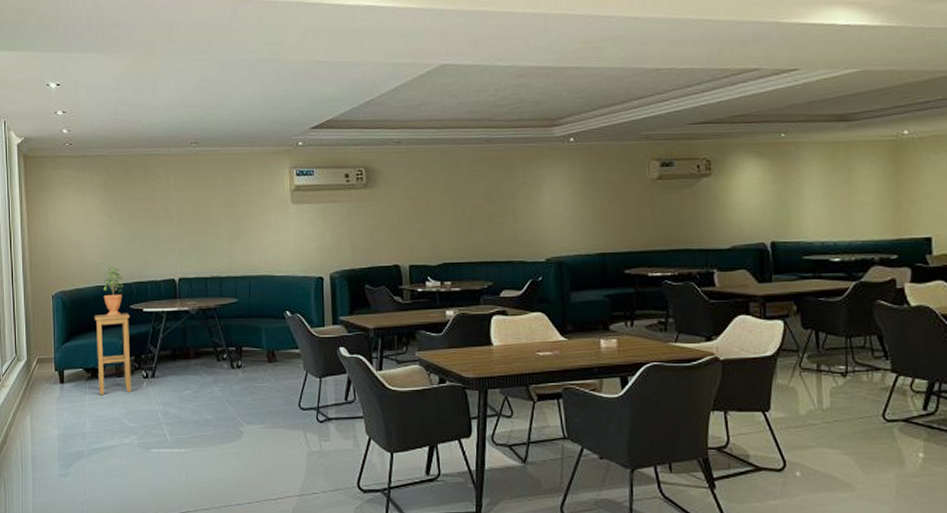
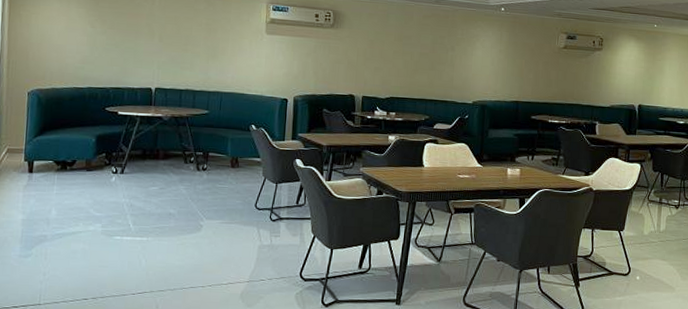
stool: present [94,313,132,396] -> none [67,113,105,187]
potted plant: present [103,266,124,316] -> none [80,71,101,116]

